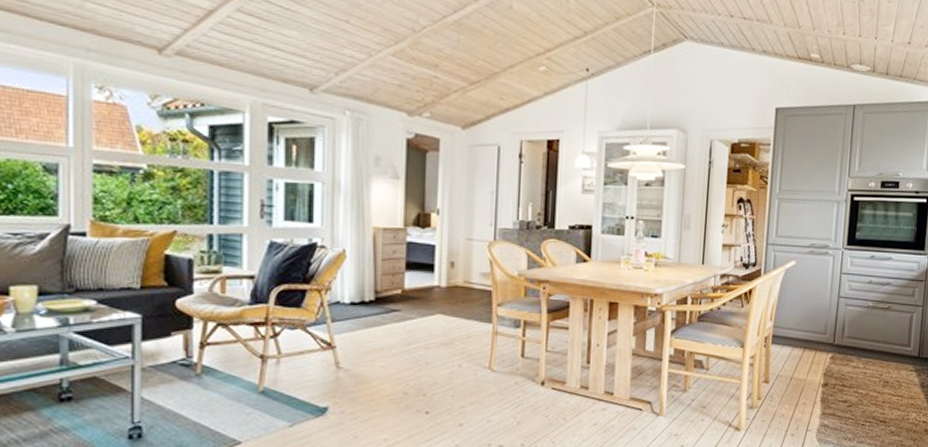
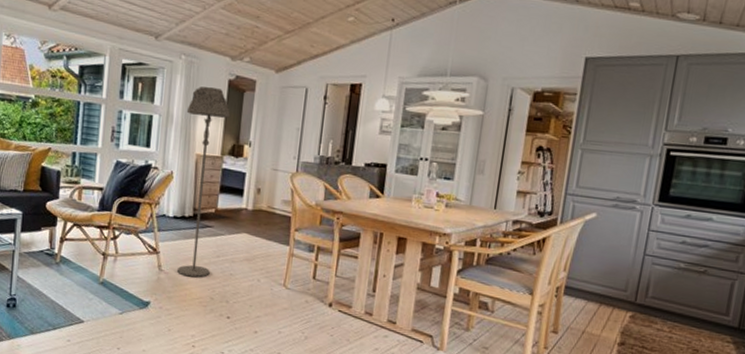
floor lamp: none [357,147,411,372] -> present [177,86,230,278]

